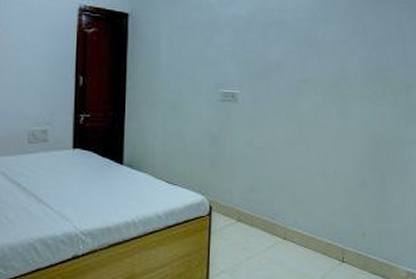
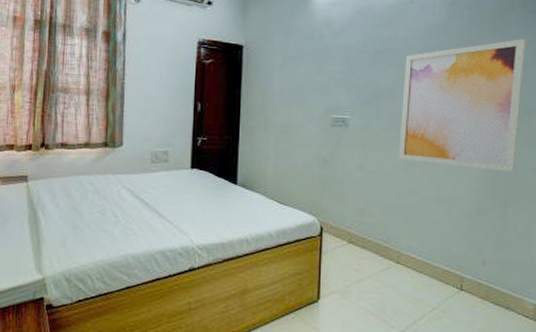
wall art: none [286,14,406,146] -> present [398,39,527,173]

